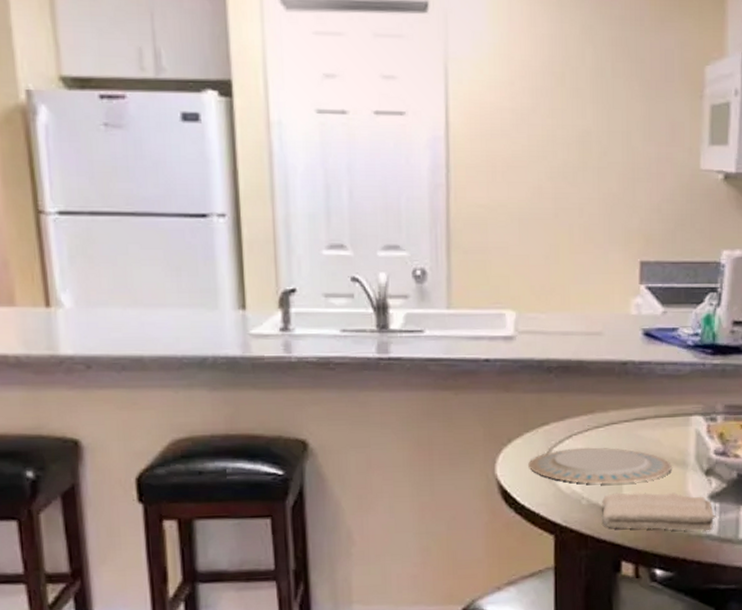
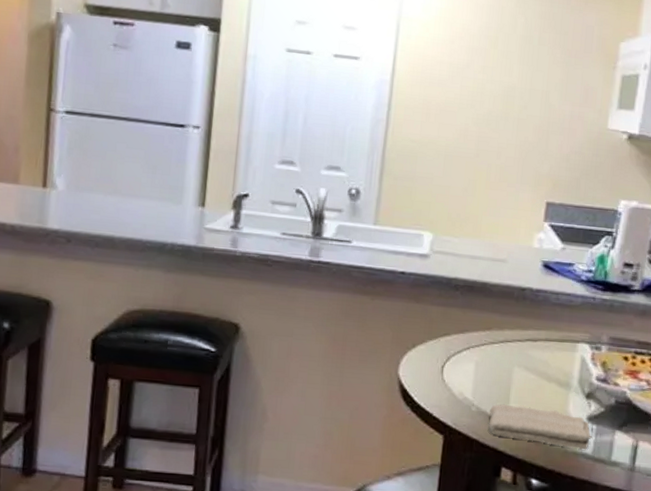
plate: present [528,447,672,484] -> none [428,359,556,397]

